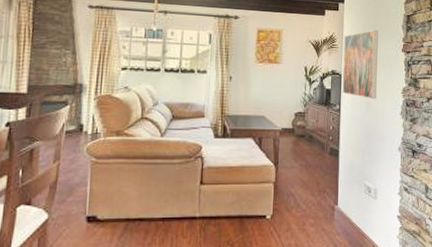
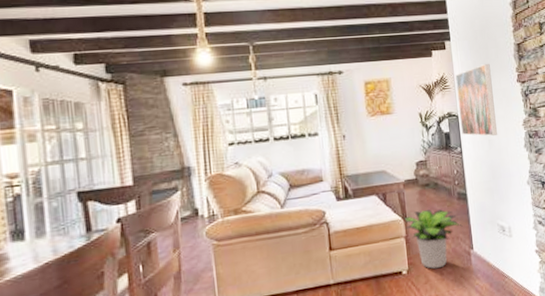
potted plant: none [274,160,331,219] -> present [403,209,463,269]

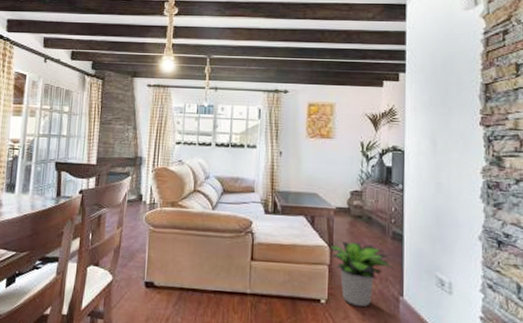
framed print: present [455,63,497,137] -> none [406,100,449,180]

